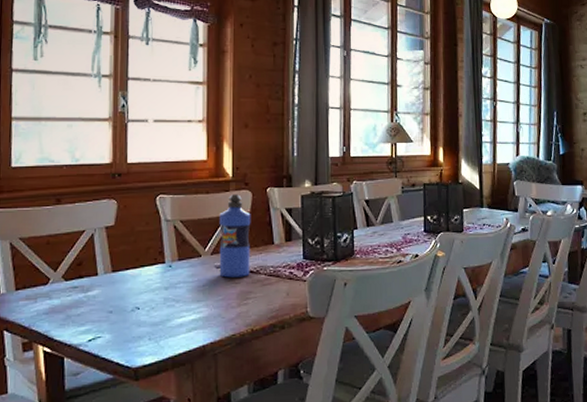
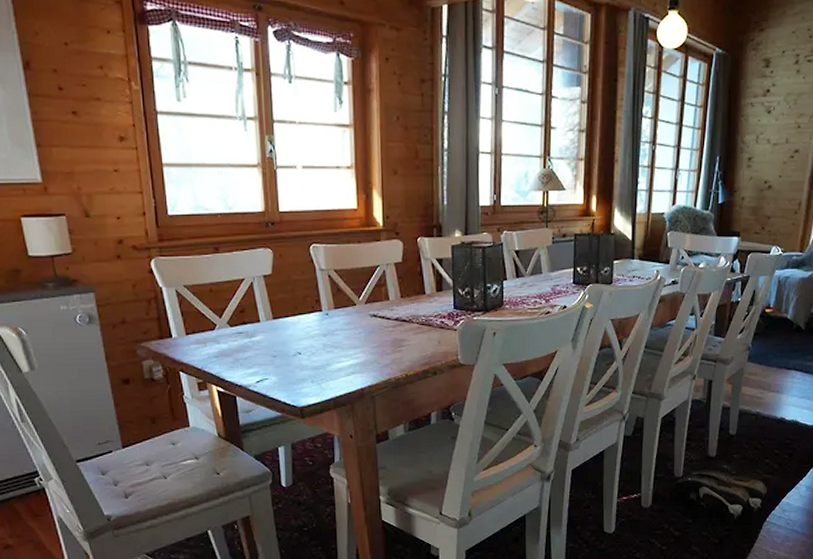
water bottle: present [219,194,251,278] -> none [371,244,403,326]

